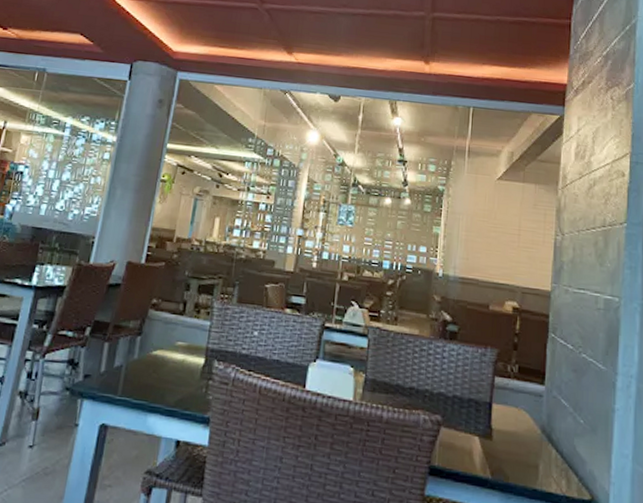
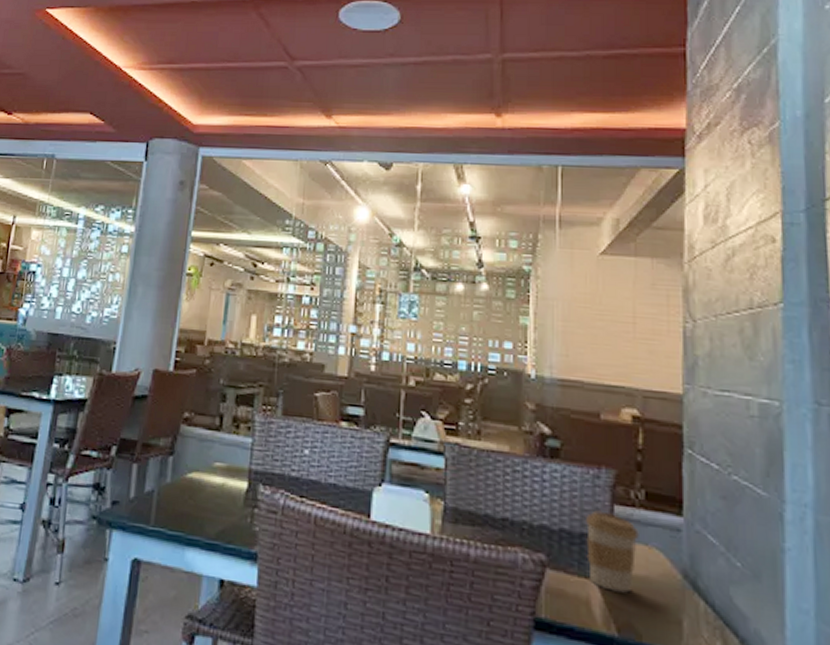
coffee cup: none [472,381,512,445] -> present [586,510,639,593]

